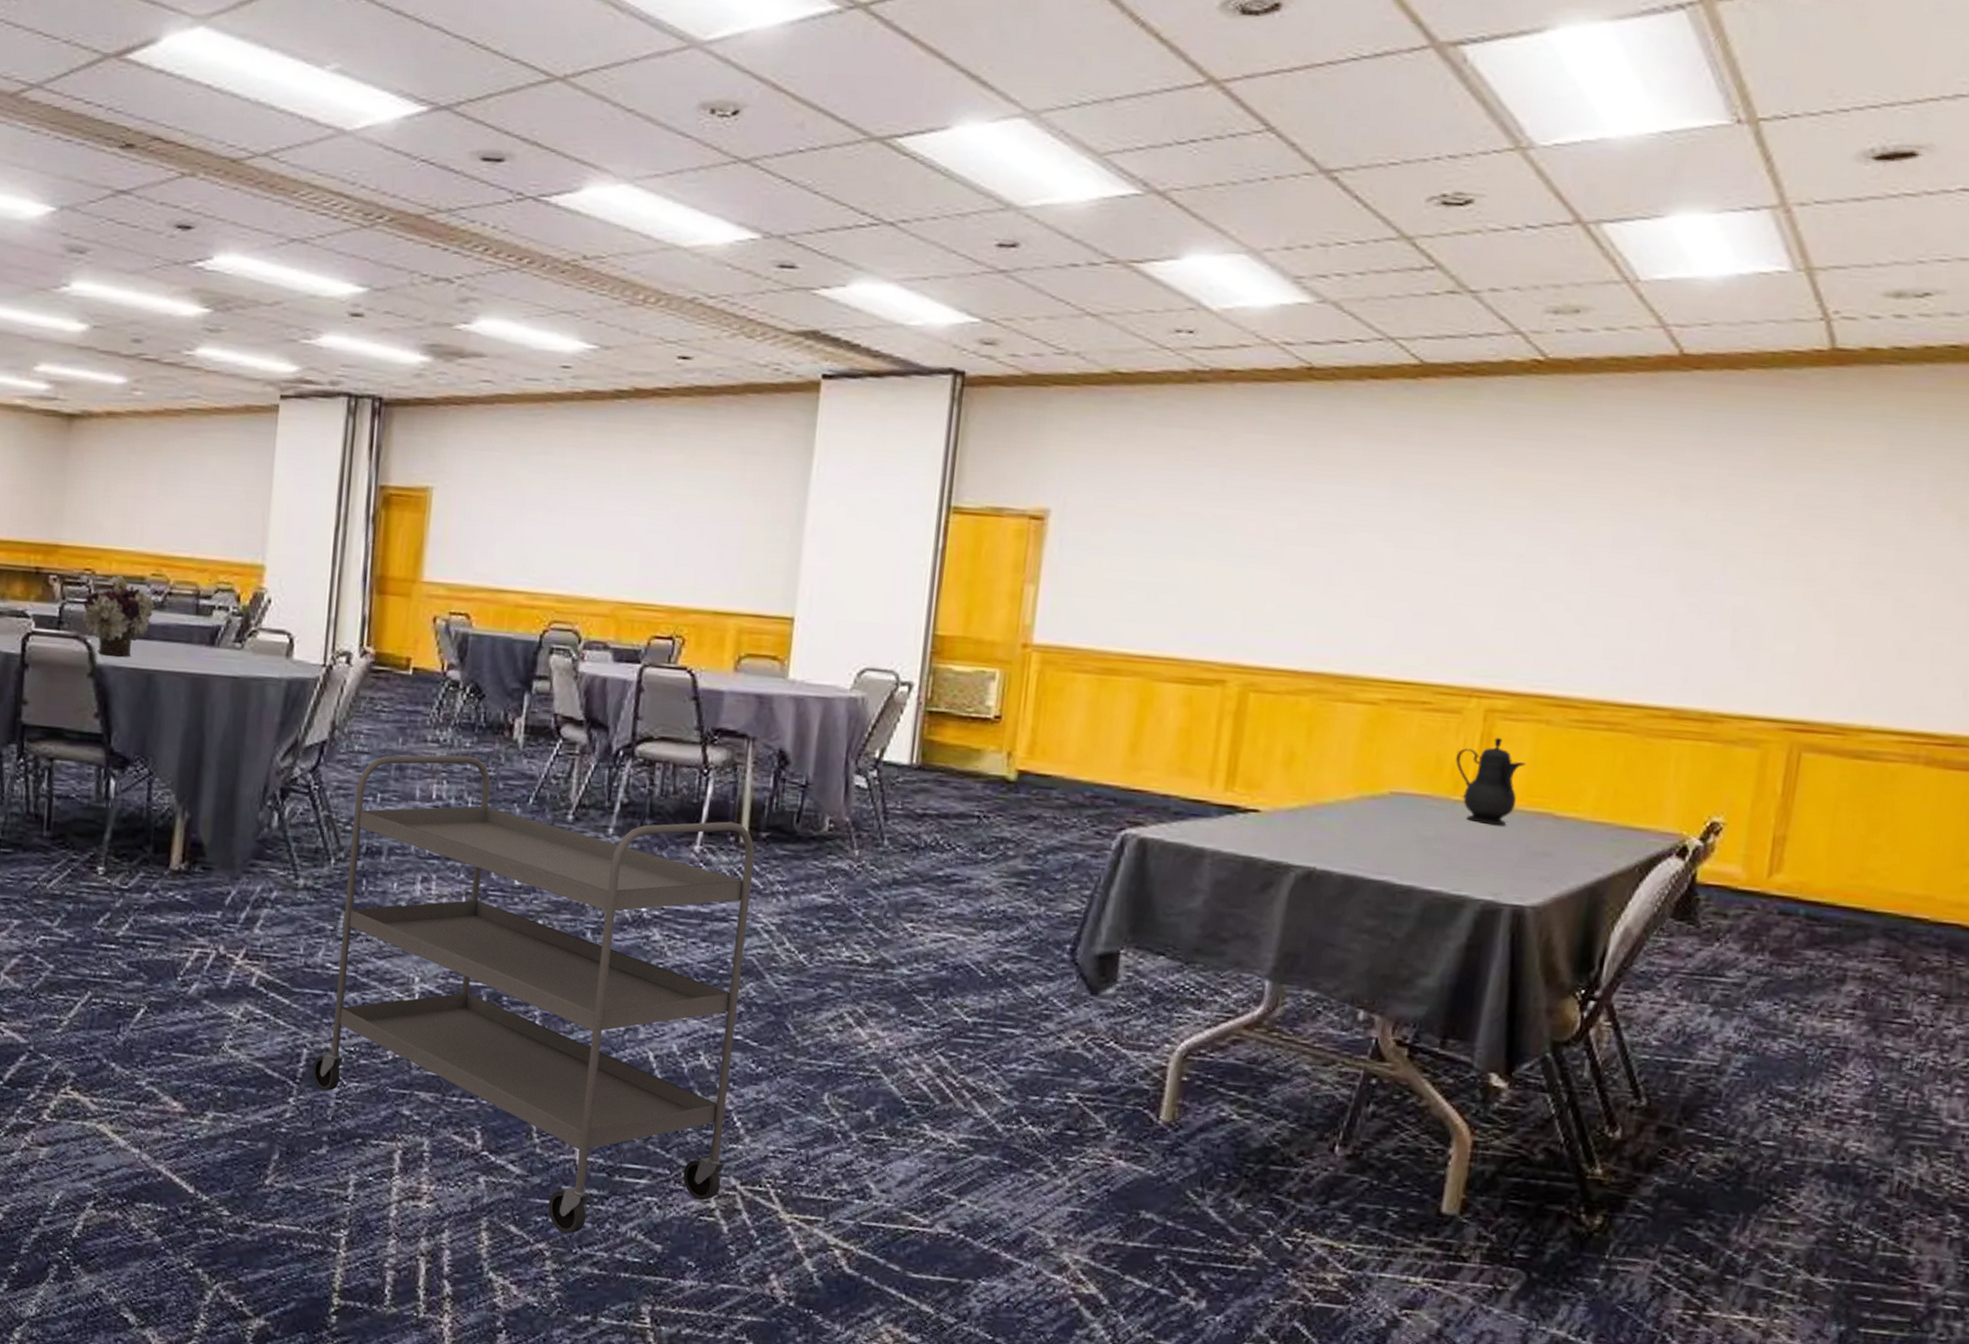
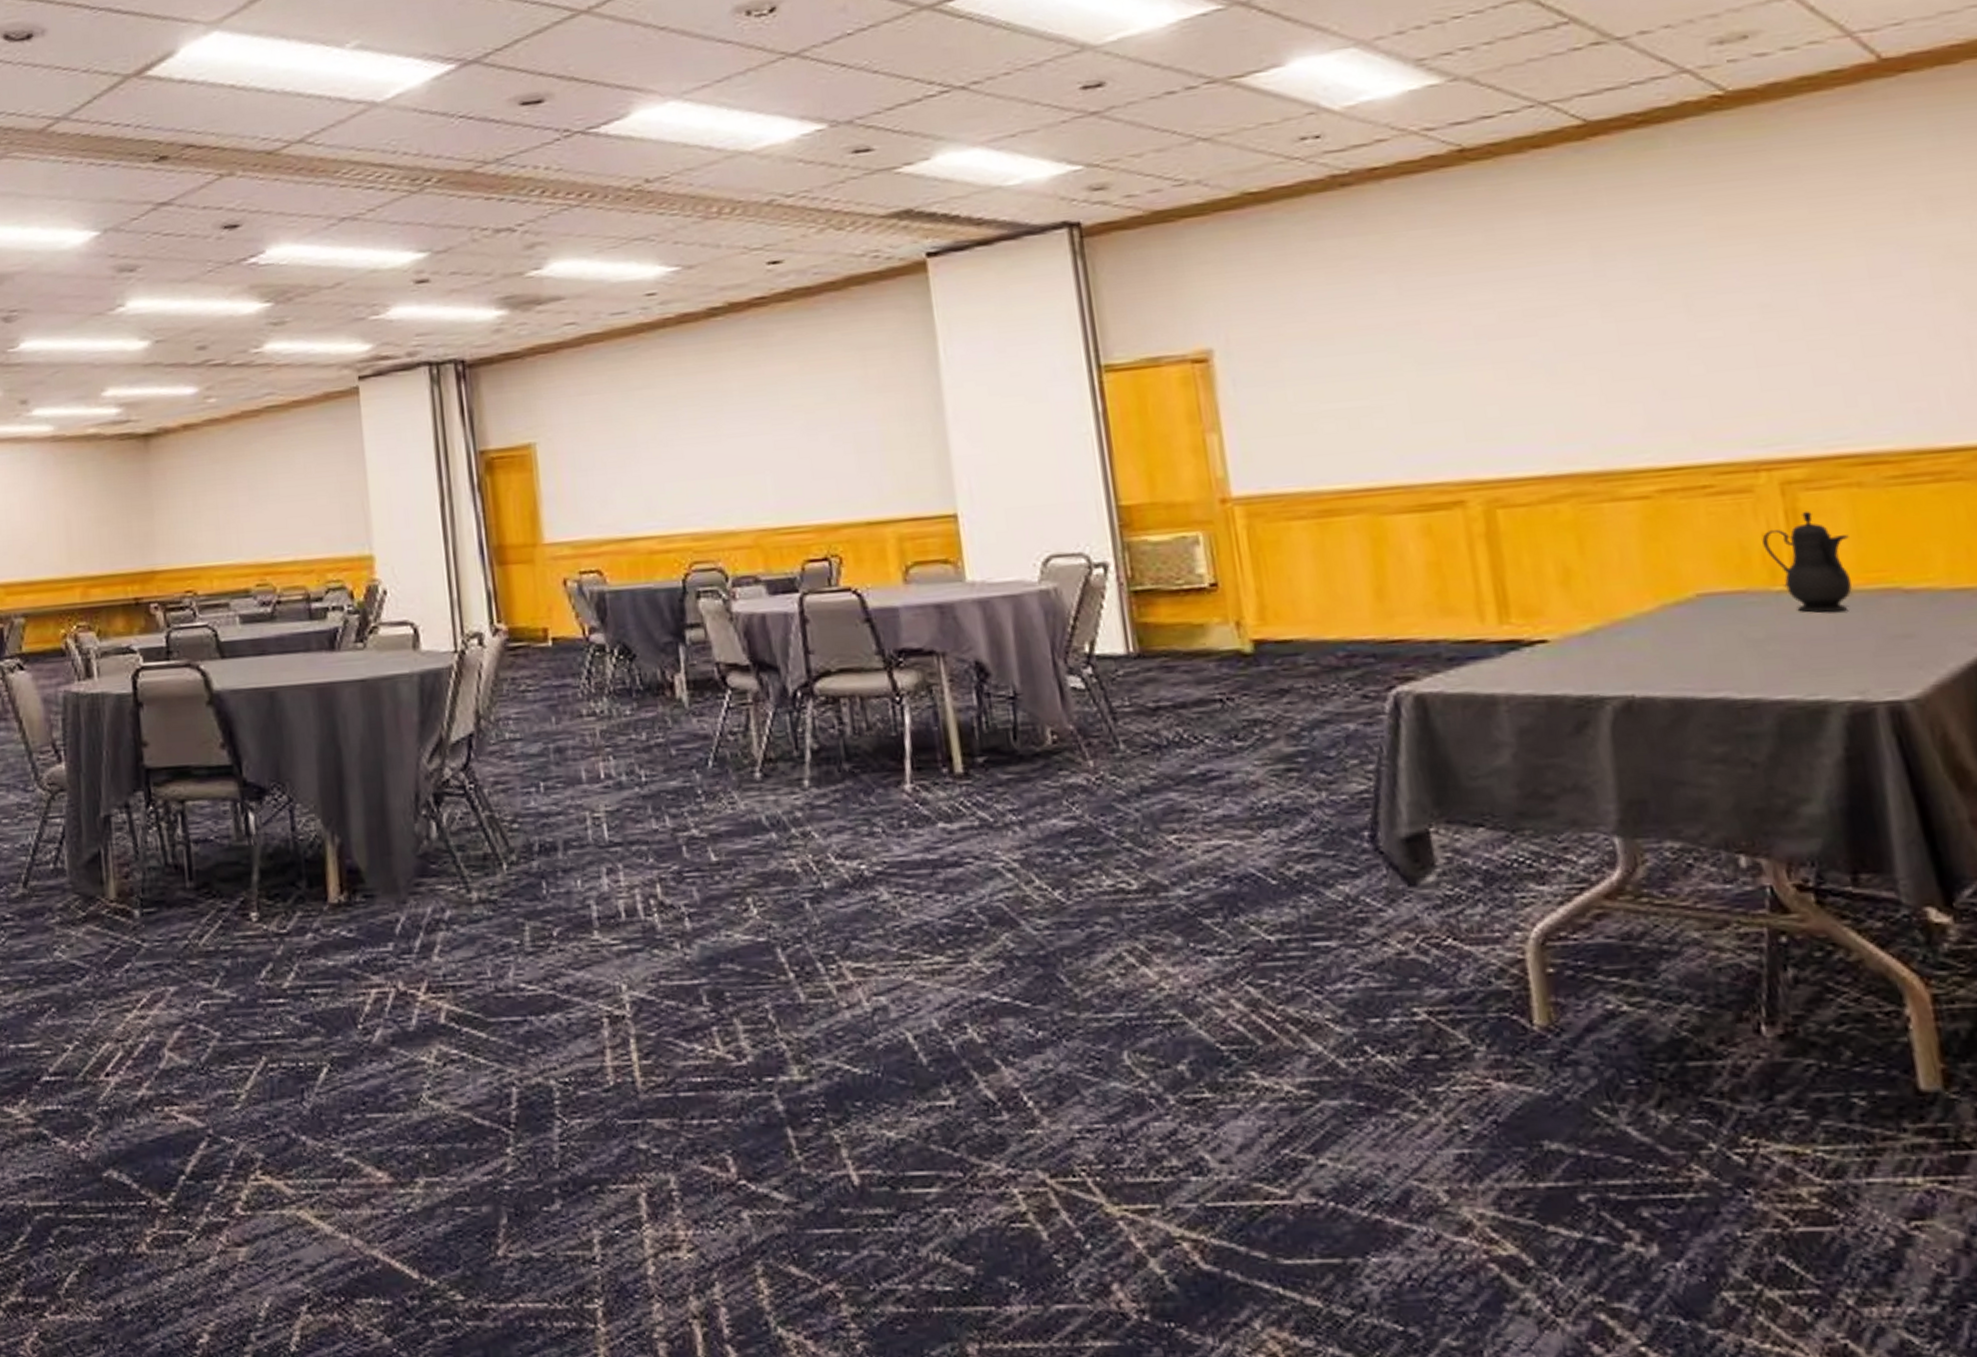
flower arrangement: present [81,574,155,658] -> none [188,591,265,681]
utility cart: present [312,755,755,1234] -> none [515,724,1027,1268]

